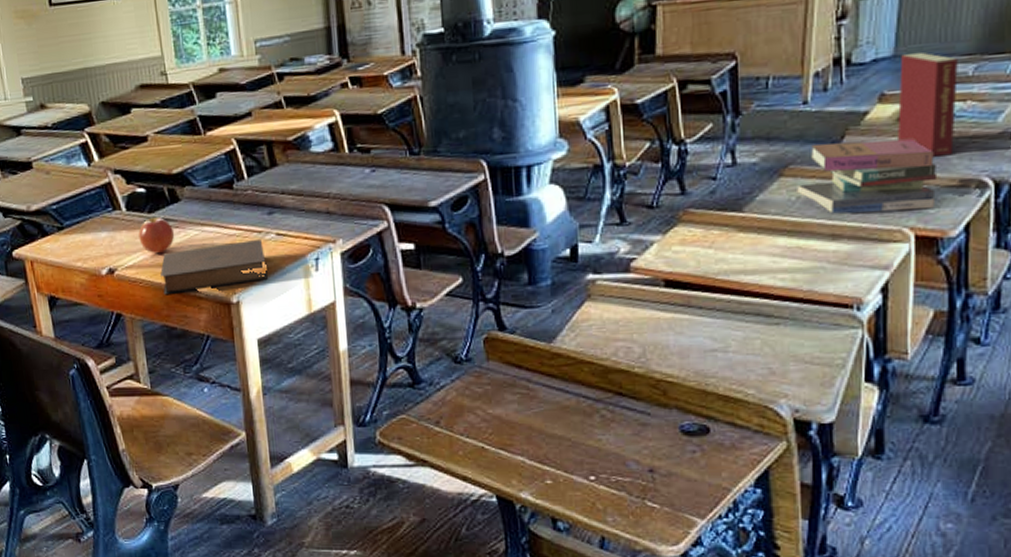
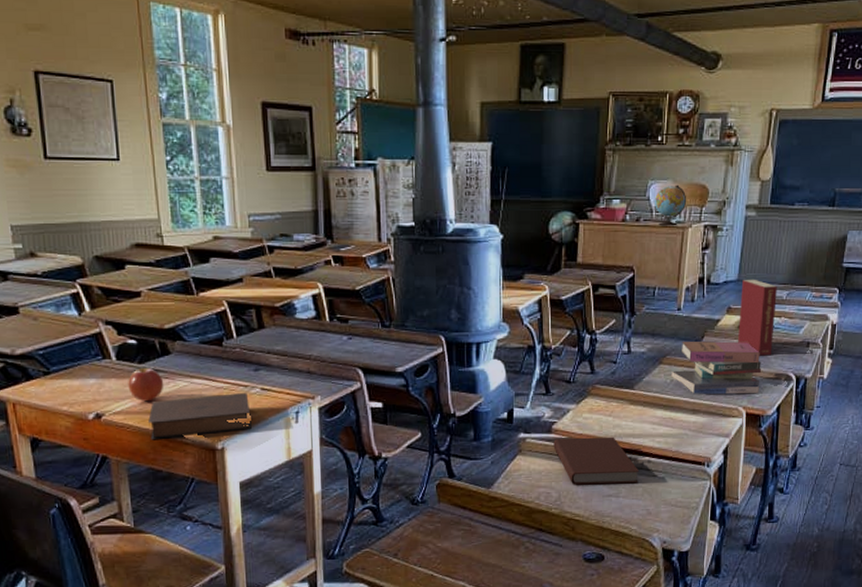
book: none [633,274,756,338] -> present [553,436,640,485]

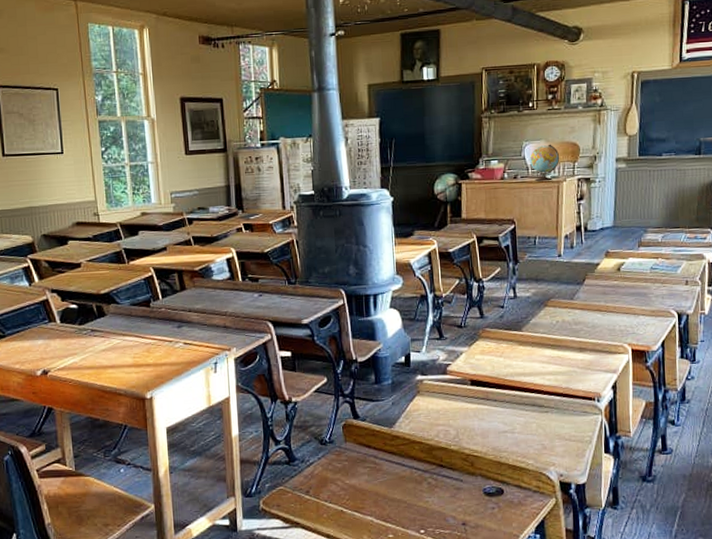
apple: present [128,367,164,402] -> none [70,328,101,359]
book: present [148,392,252,440] -> none [87,346,176,392]
book: present [553,436,640,485] -> none [449,376,533,423]
books: present [671,341,762,394] -> none [556,283,644,334]
book: present [738,279,777,356] -> none [617,224,653,295]

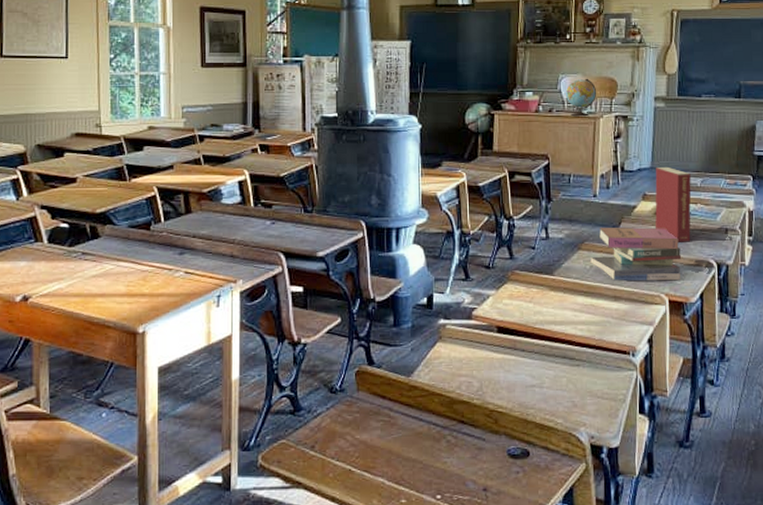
books: none [556,283,644,334] -> present [590,227,682,281]
book: none [617,224,653,295] -> present [655,166,691,242]

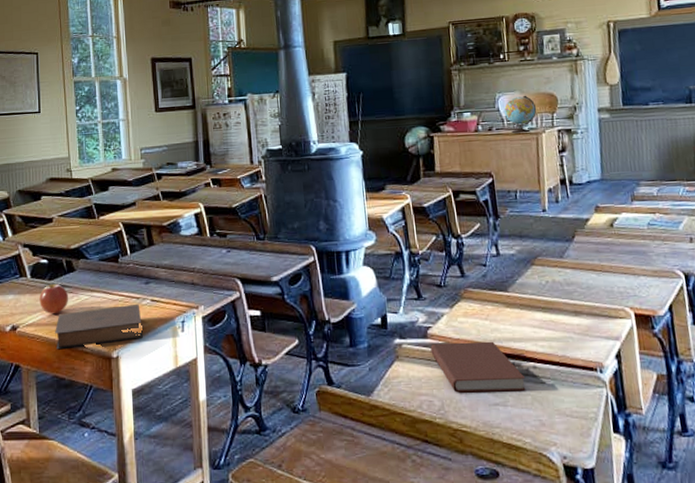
apple: none [57,250,92,285] -> present [39,283,69,315]
book: none [73,275,173,323] -> present [55,303,143,350]
book: none [474,324,563,374] -> present [430,341,526,393]
books: present [590,227,682,281] -> none [545,240,645,295]
book: present [655,166,691,242] -> none [606,177,652,254]

